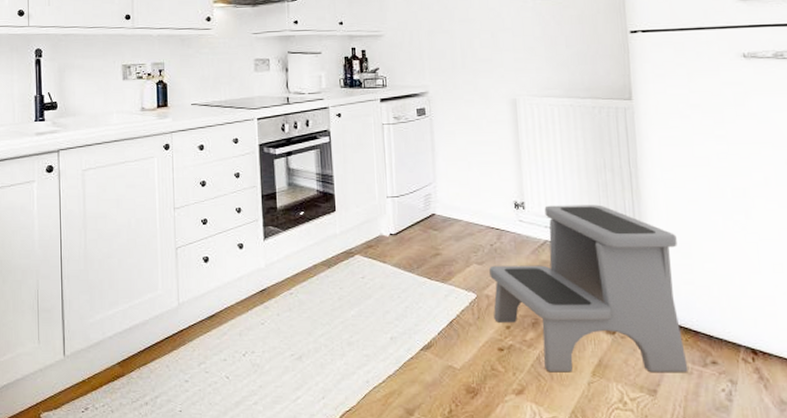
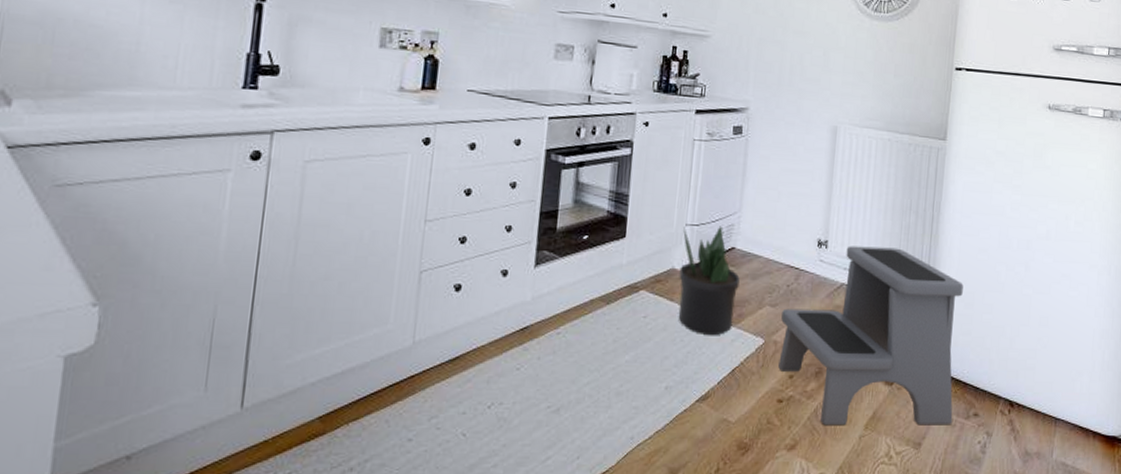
planter: none [385,196,444,291] -> present [678,226,740,335]

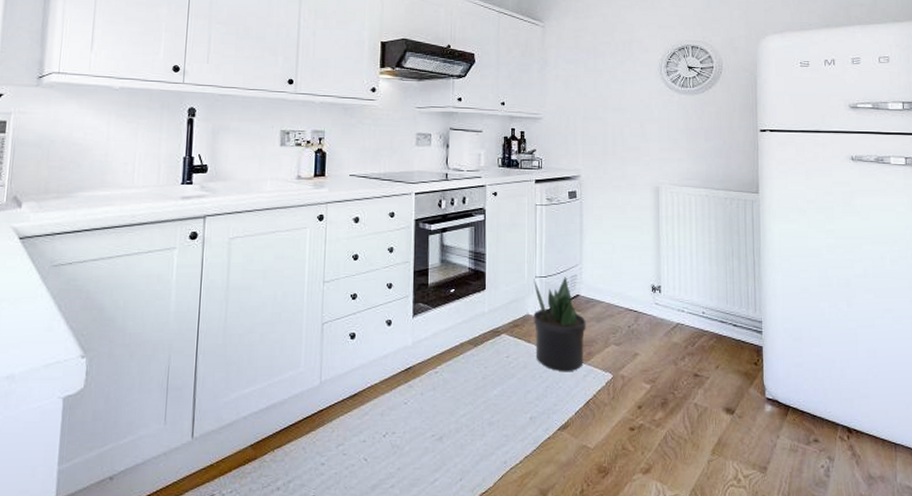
step stool: present [778,246,963,426] -> none [626,290,794,451]

